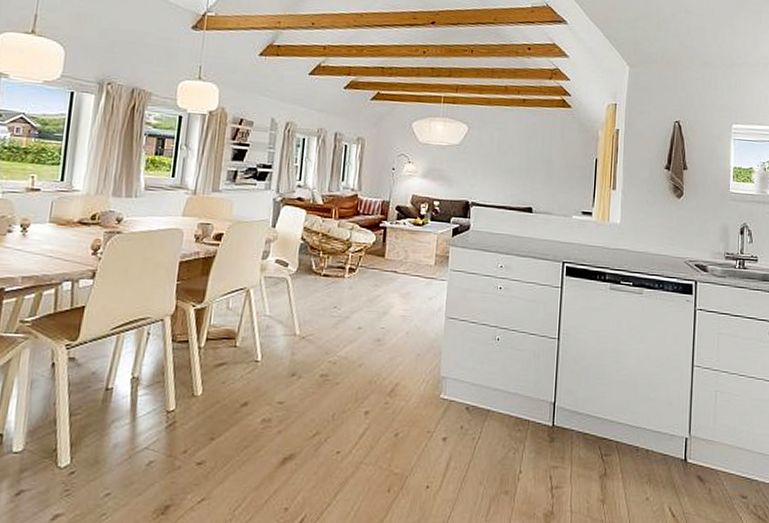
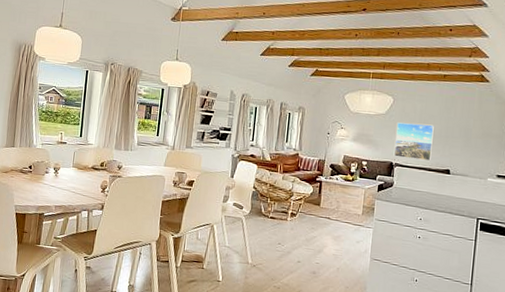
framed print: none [469,154,514,199] -> present [393,122,434,162]

